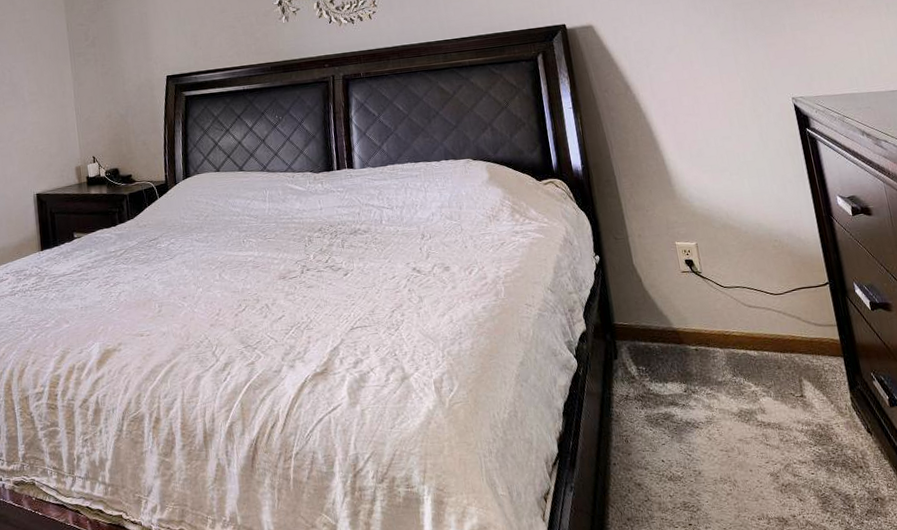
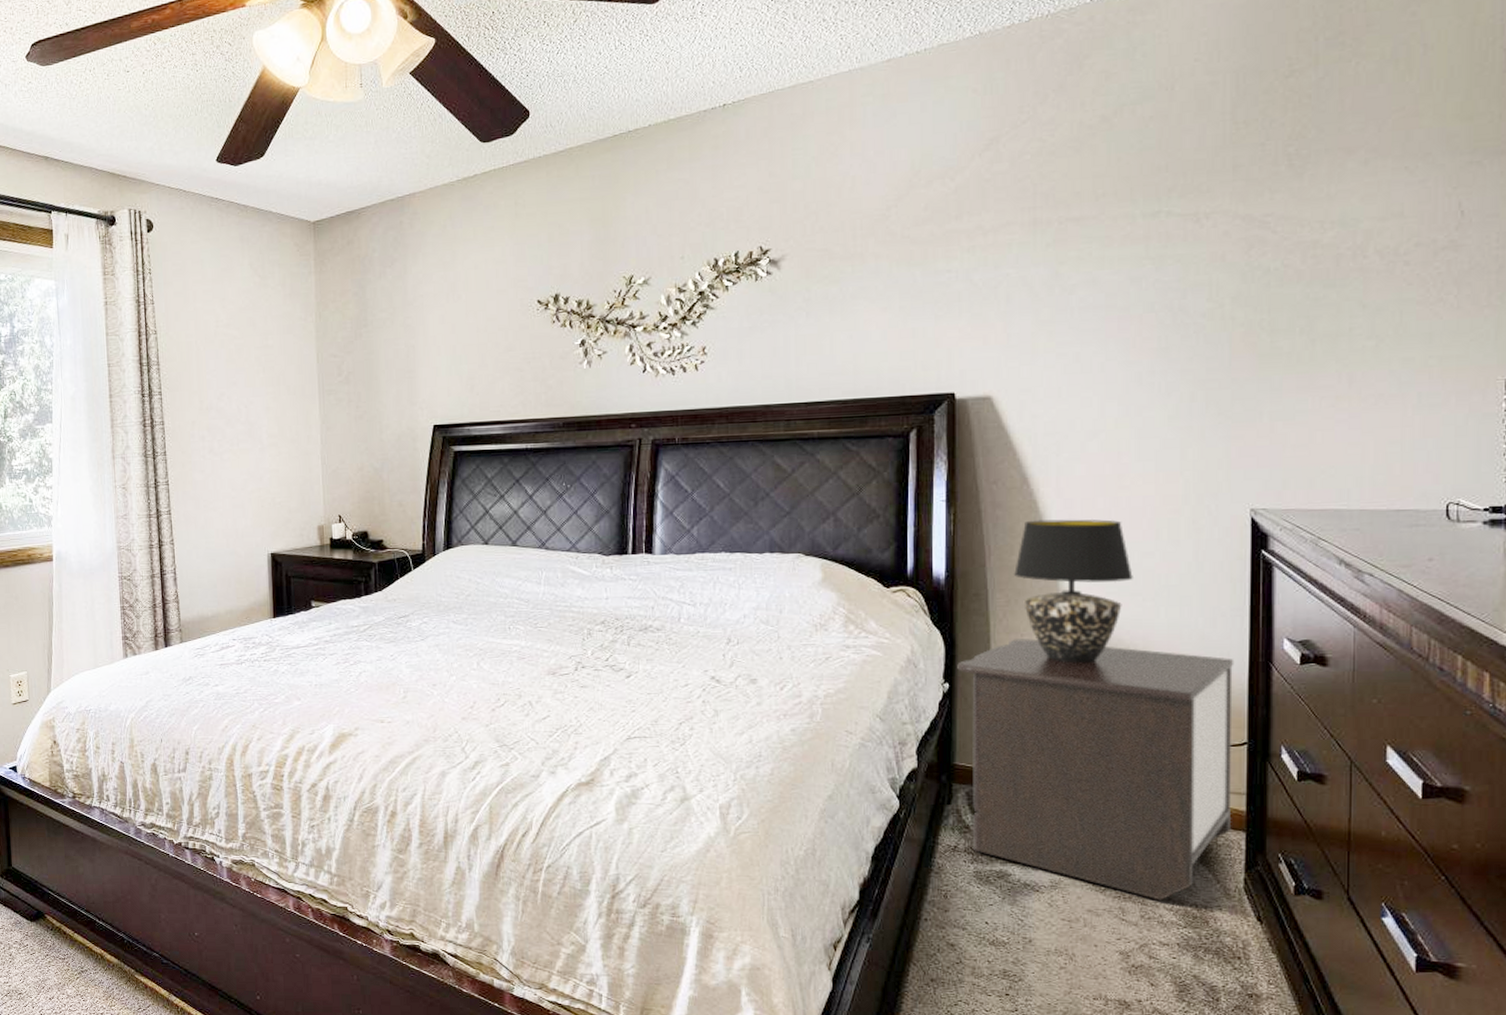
nightstand: none [603,213,833,424] -> present [957,639,1234,901]
table lamp: none [632,113,720,230] -> present [1013,519,1133,664]

